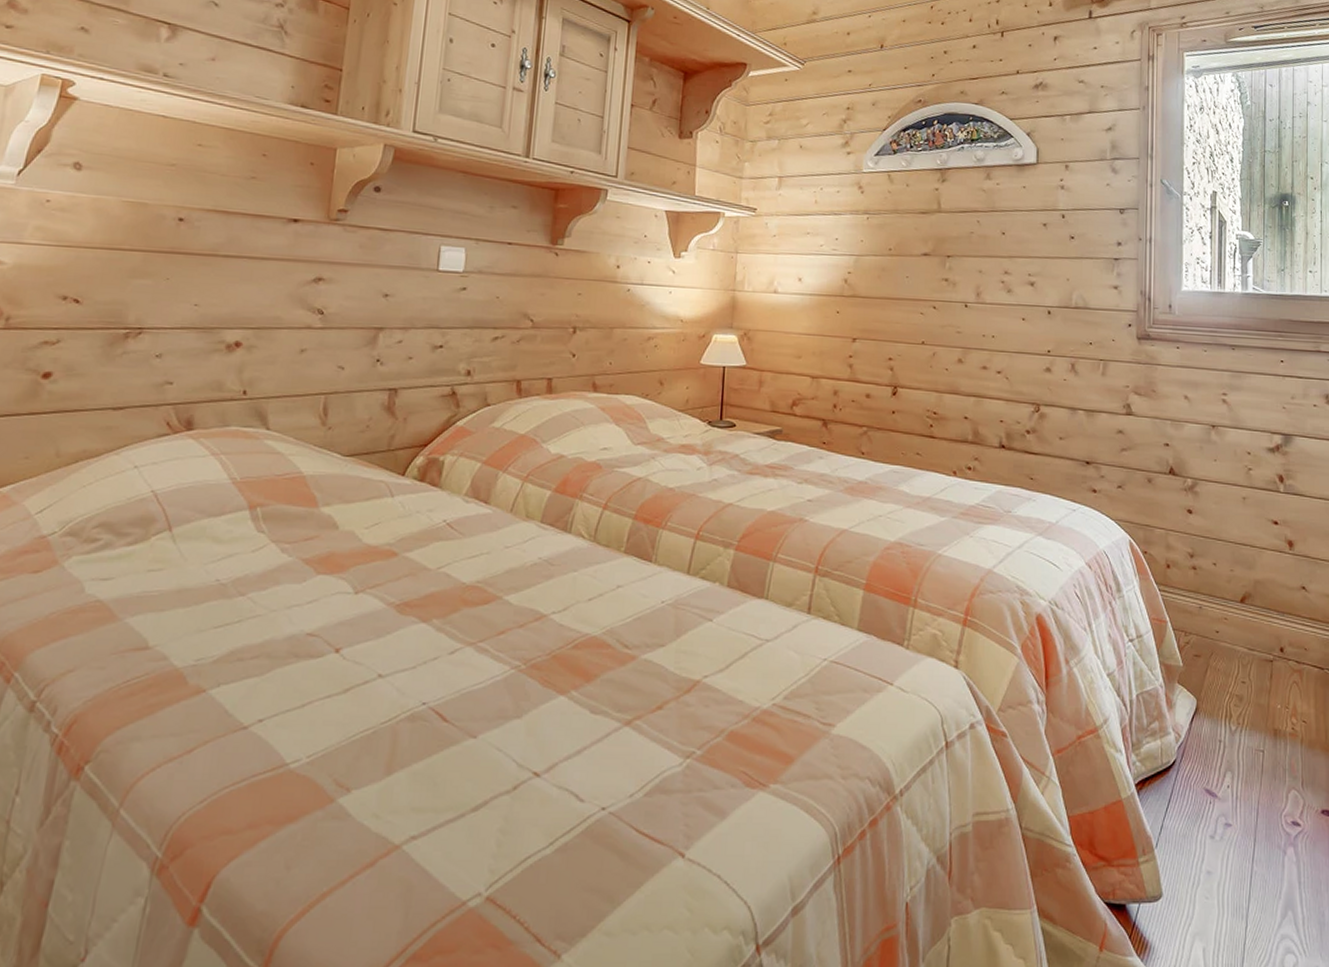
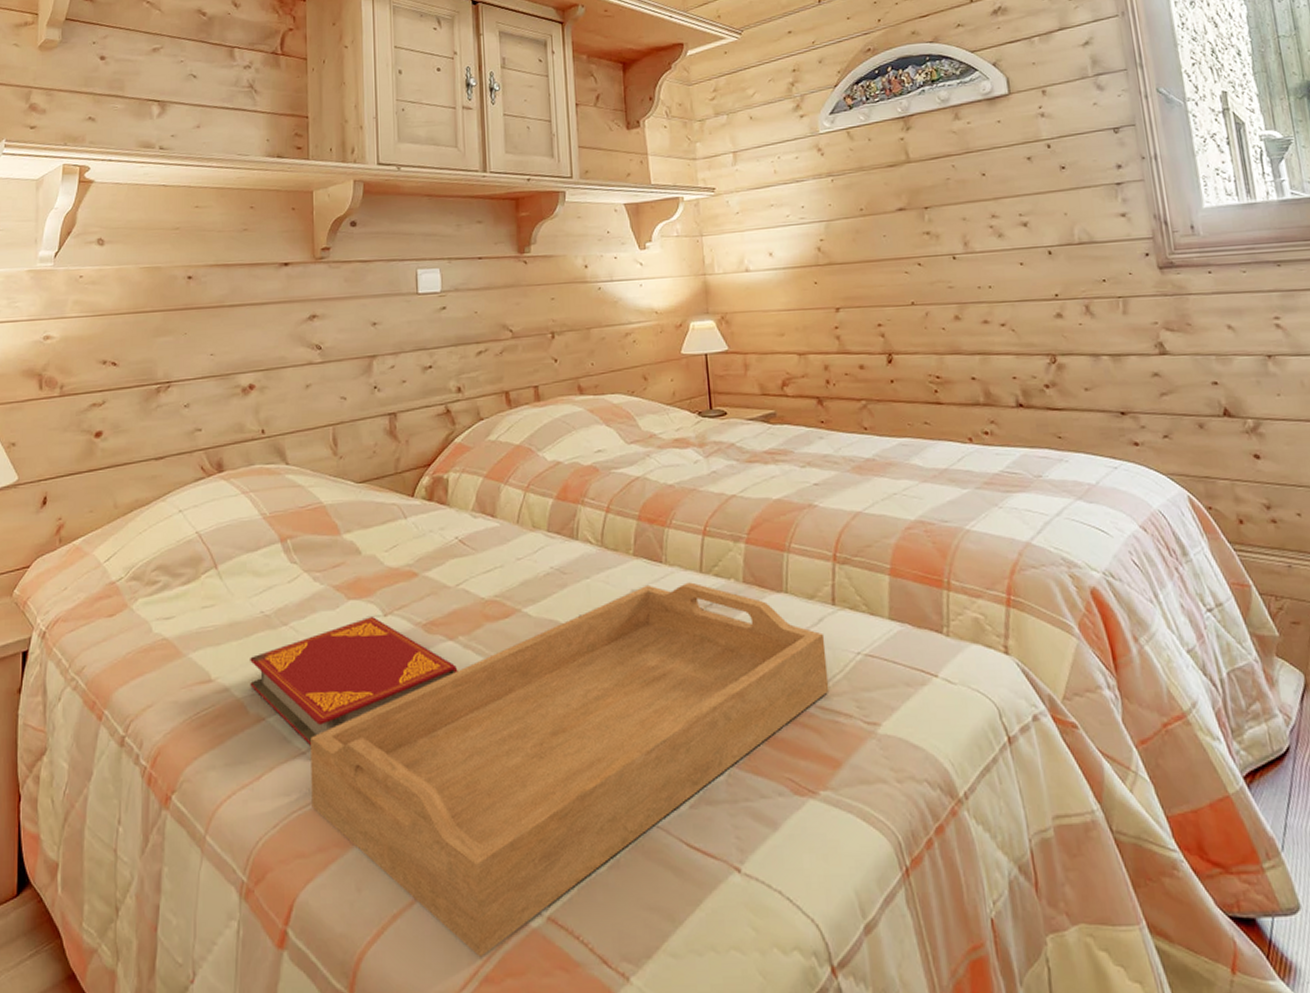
hardback book: none [193,594,428,721] -> present [250,617,458,746]
serving tray: none [247,582,796,936] -> present [311,582,830,958]

